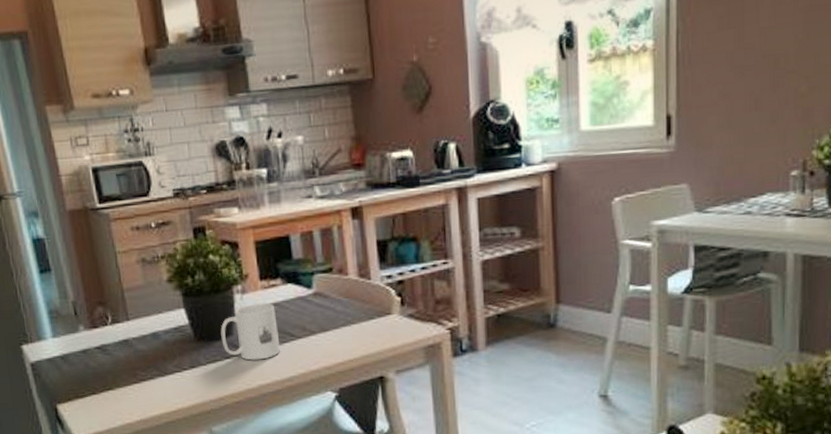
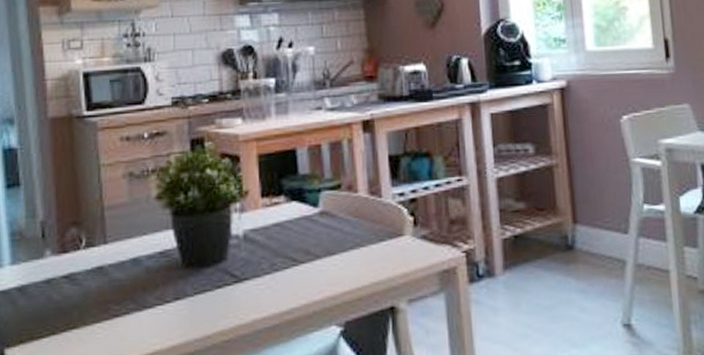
mug: present [220,302,281,361] -> none [213,222,281,290]

